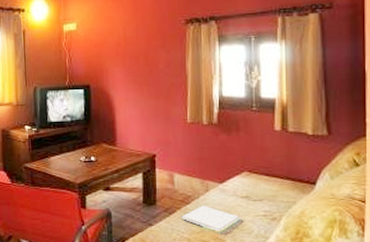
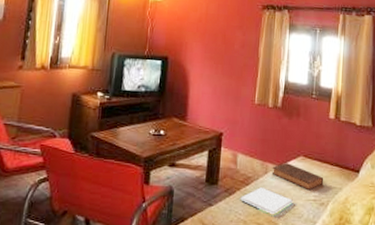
book: none [213,180,274,206] -> present [271,163,324,191]

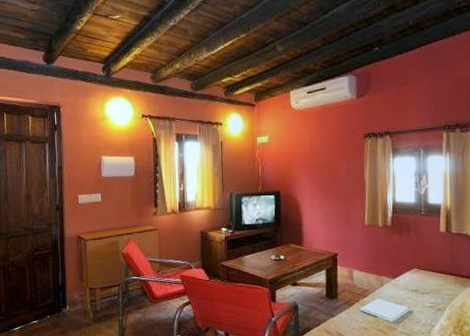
book: present [271,163,324,191] -> none [387,275,439,299]

